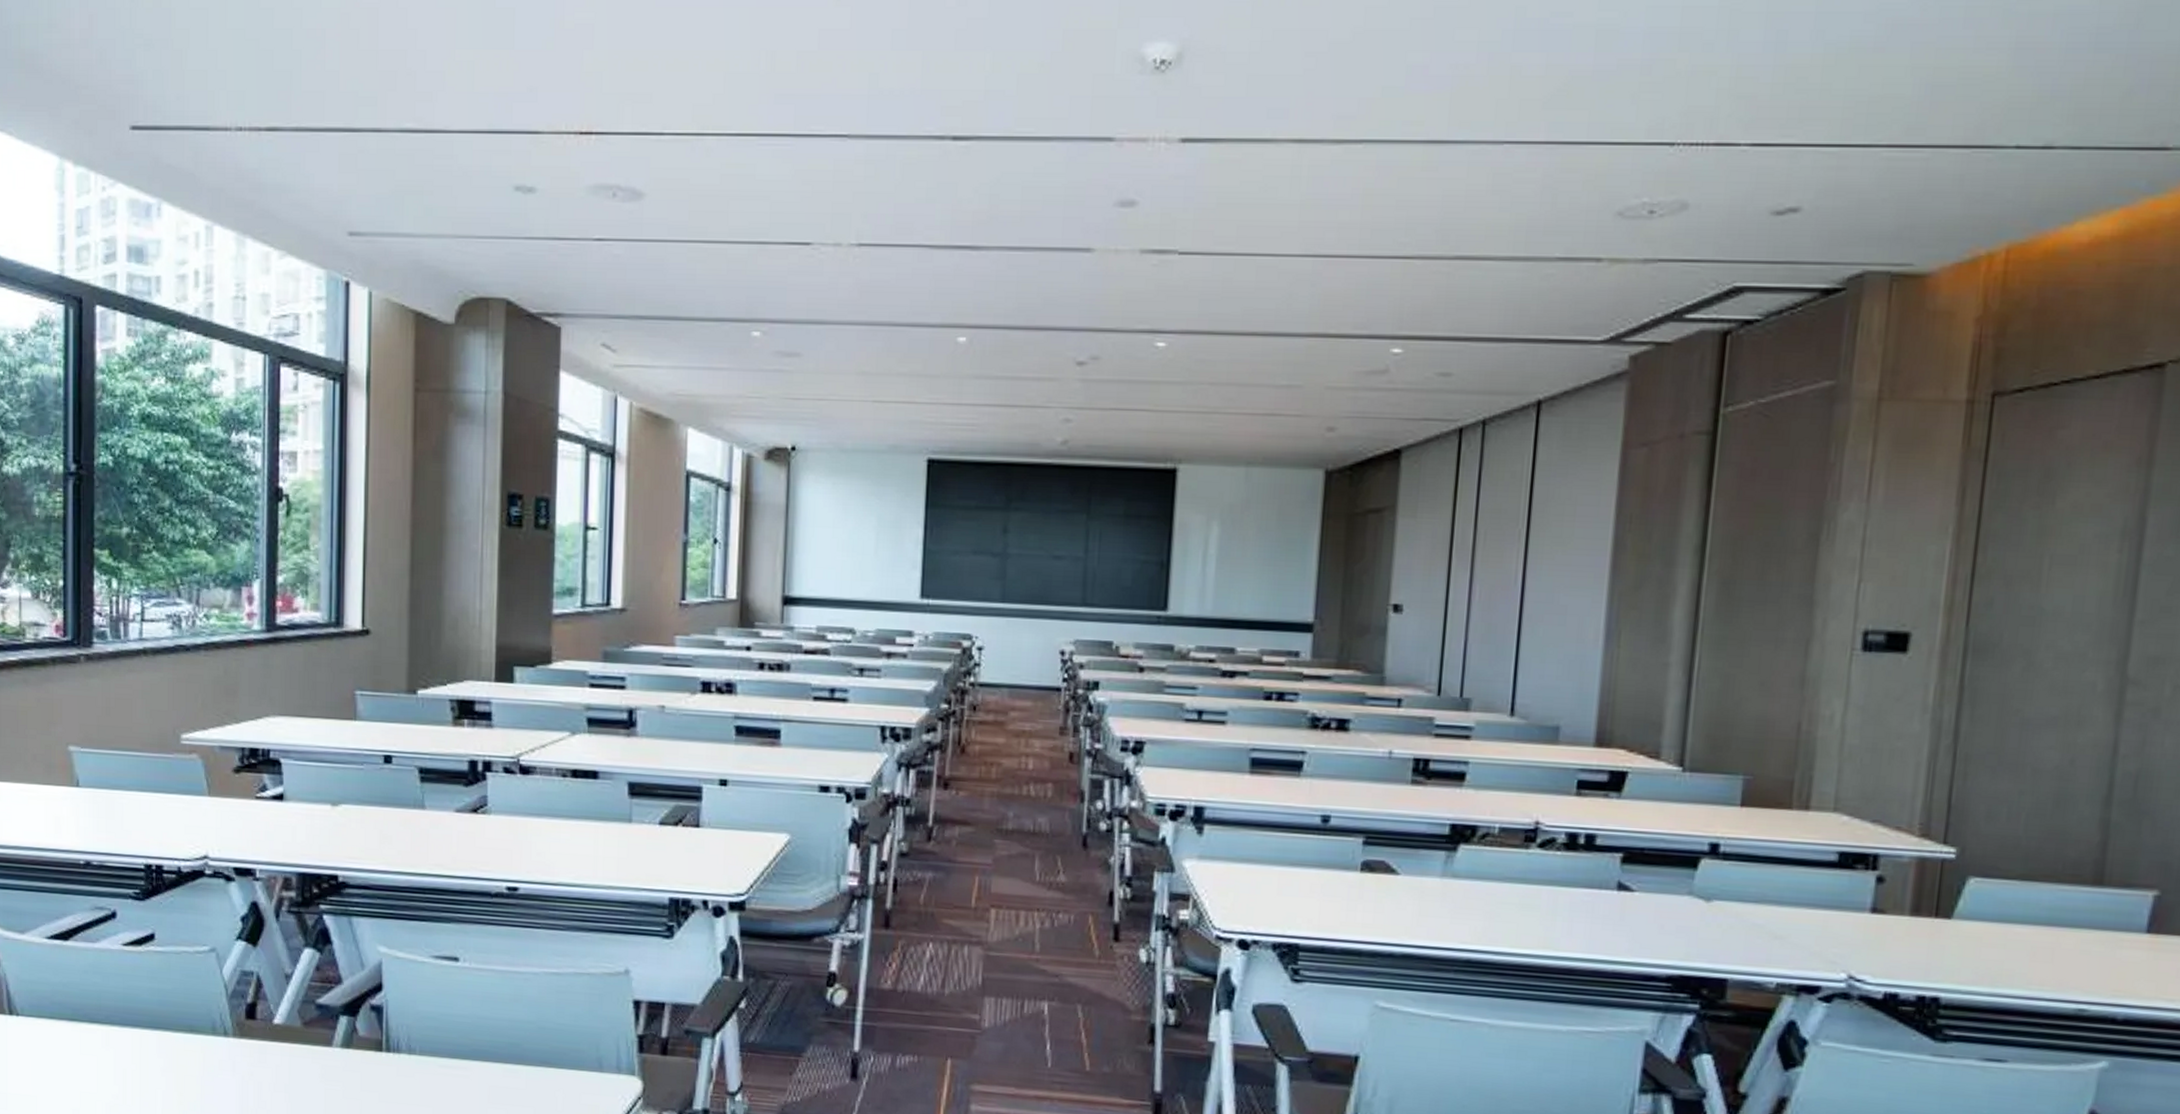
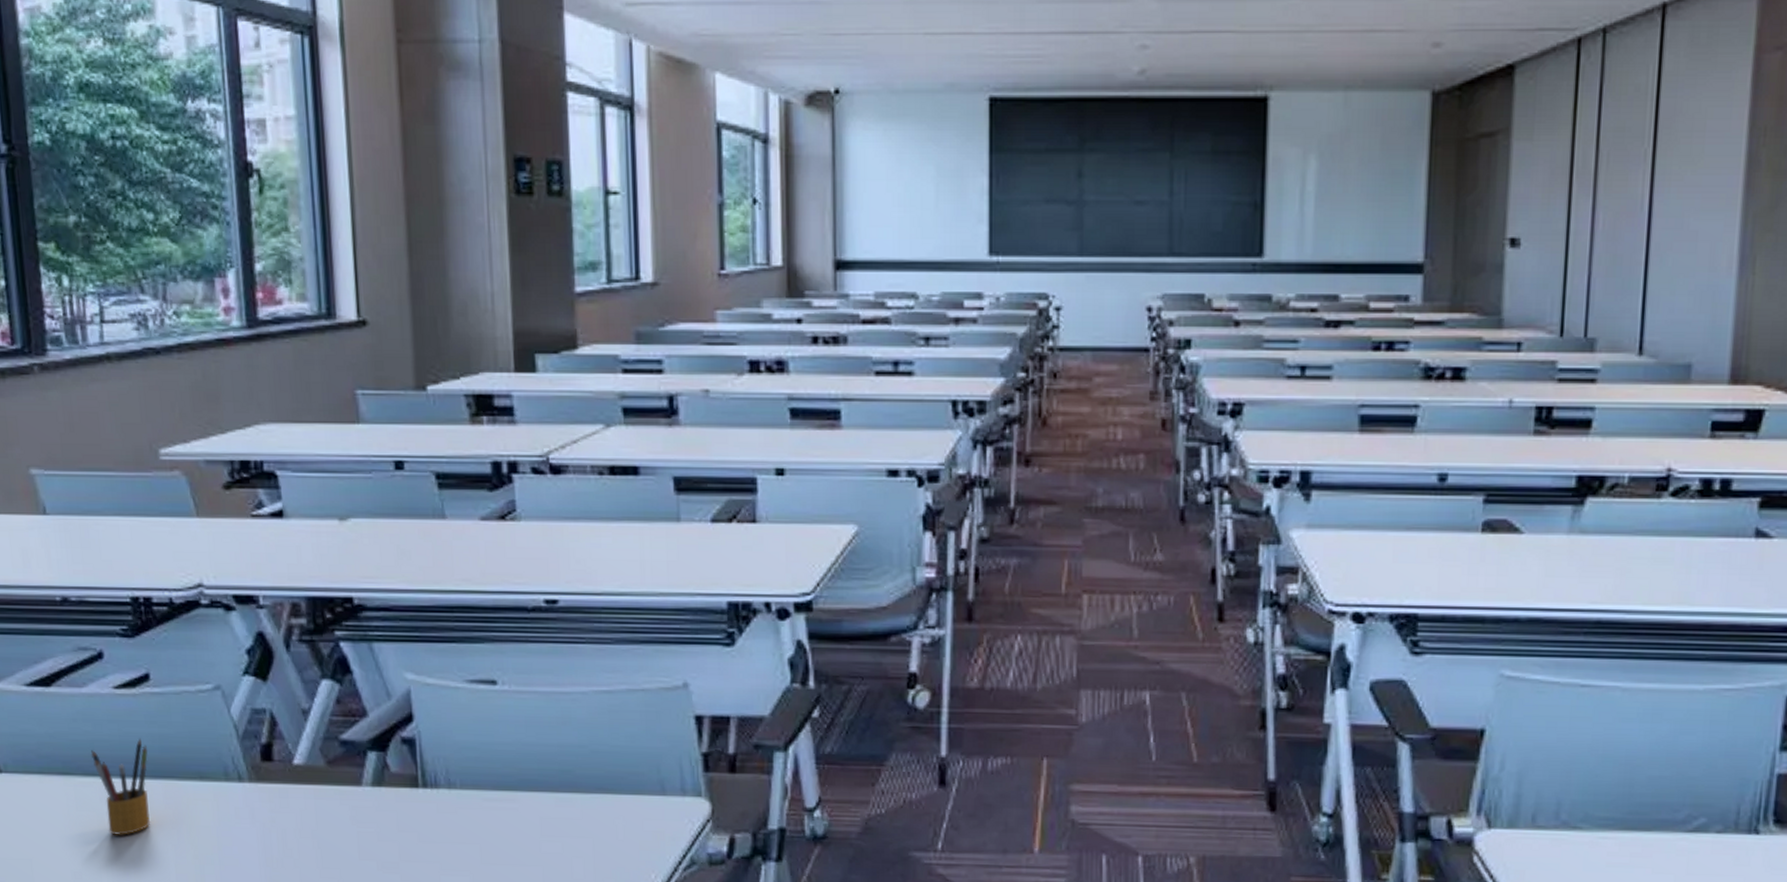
pencil box: none [97,991,147,1079] -> present [90,738,151,835]

